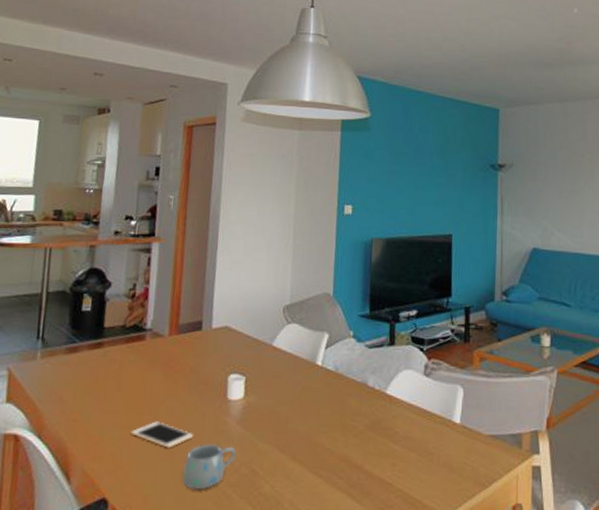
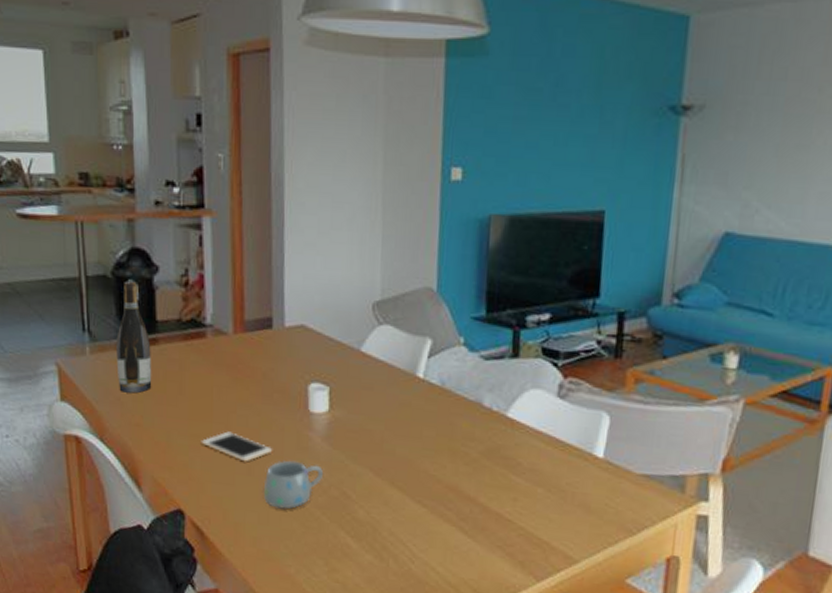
wine bottle: none [62,295,97,392] -> present [116,281,152,394]

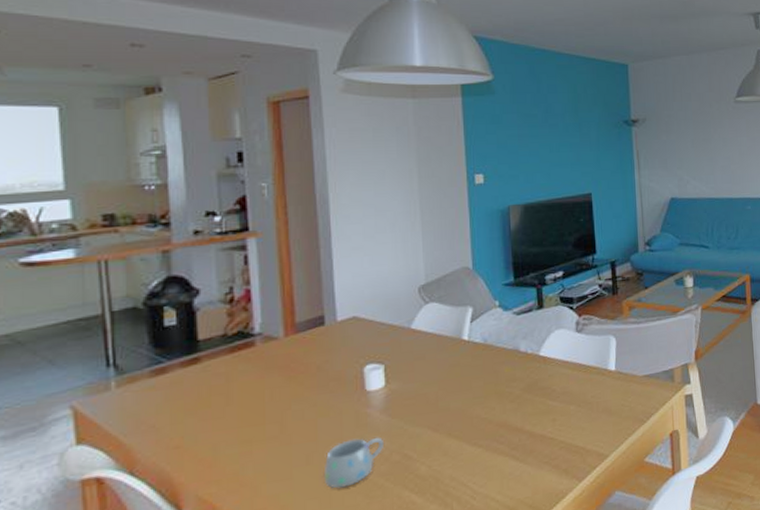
wine bottle: present [116,281,152,394] -> none [150,307,194,419]
cell phone: present [201,431,273,462] -> none [253,428,332,454]

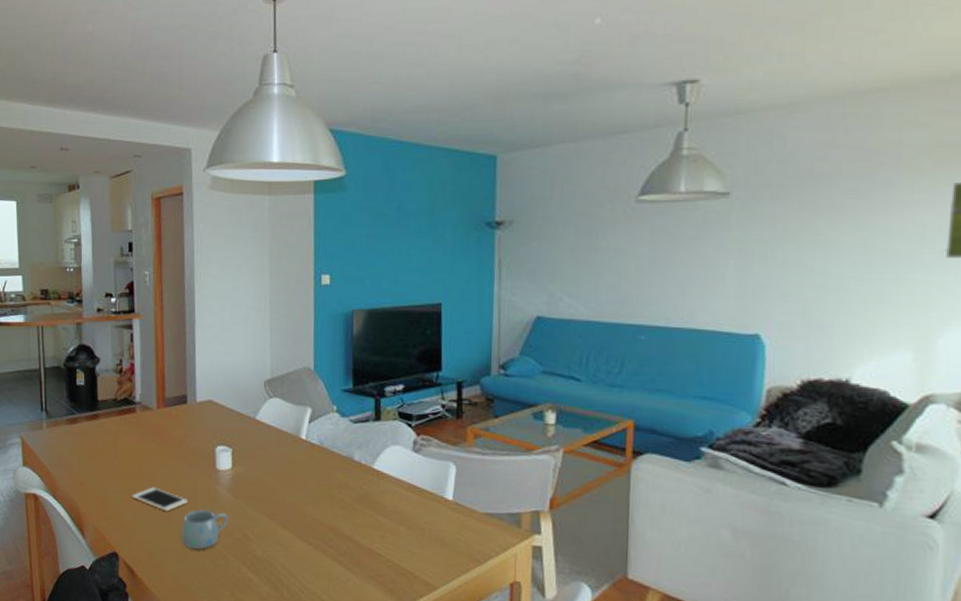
cell phone: none [253,428,332,454] -> present [131,487,189,512]

